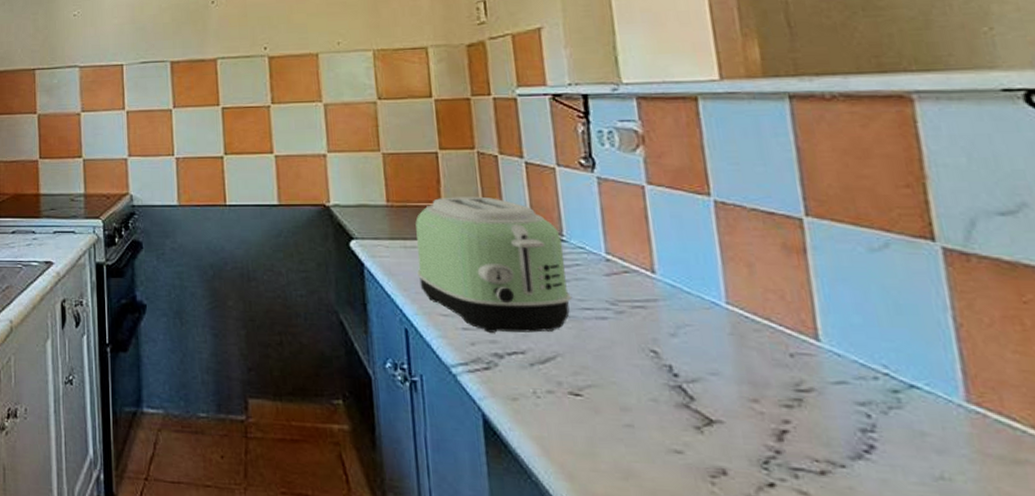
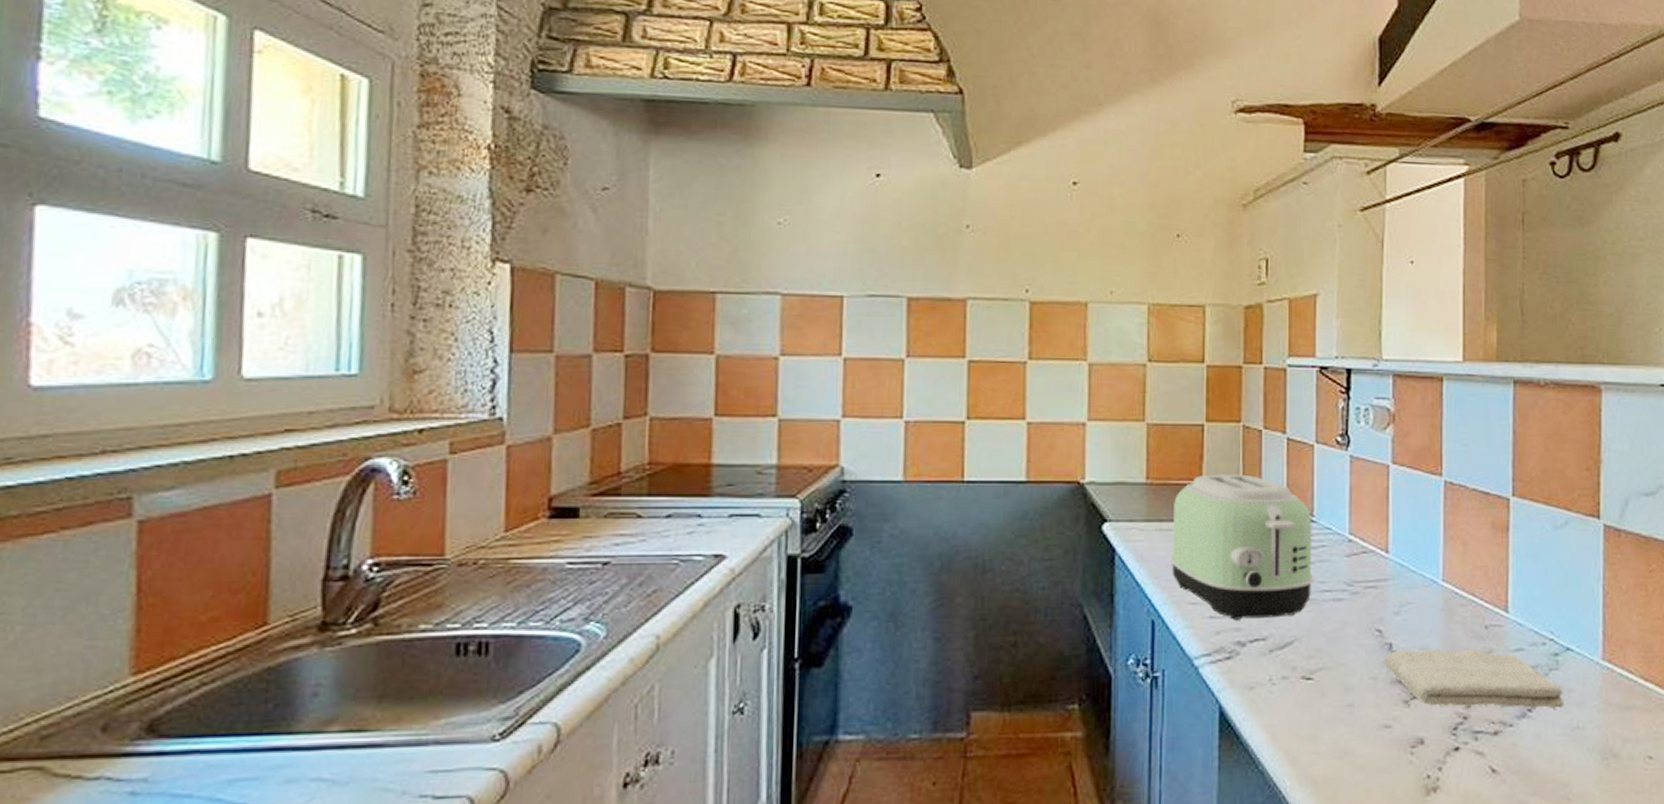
washcloth: none [664,372,916,454] -> present [1384,649,1563,709]

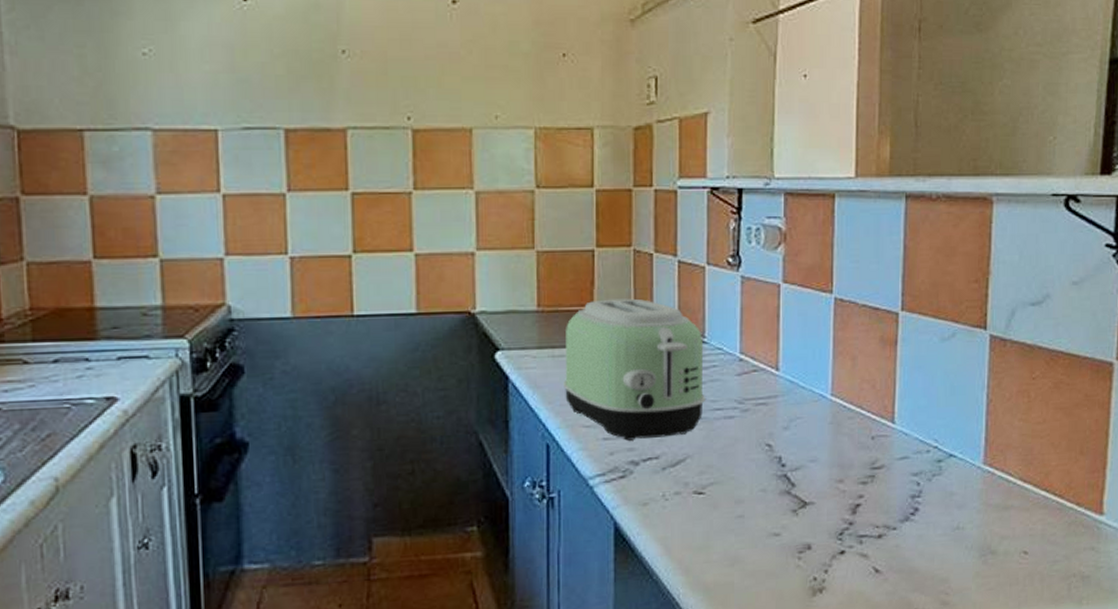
washcloth: present [1384,649,1563,709] -> none [773,459,945,514]

